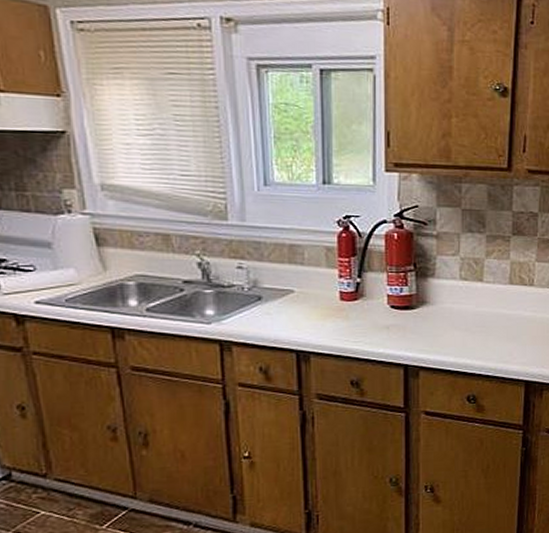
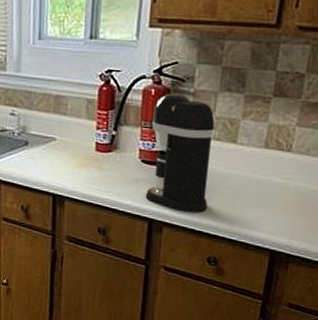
coffee maker: none [397,236,461,354] -> present [145,93,215,213]

